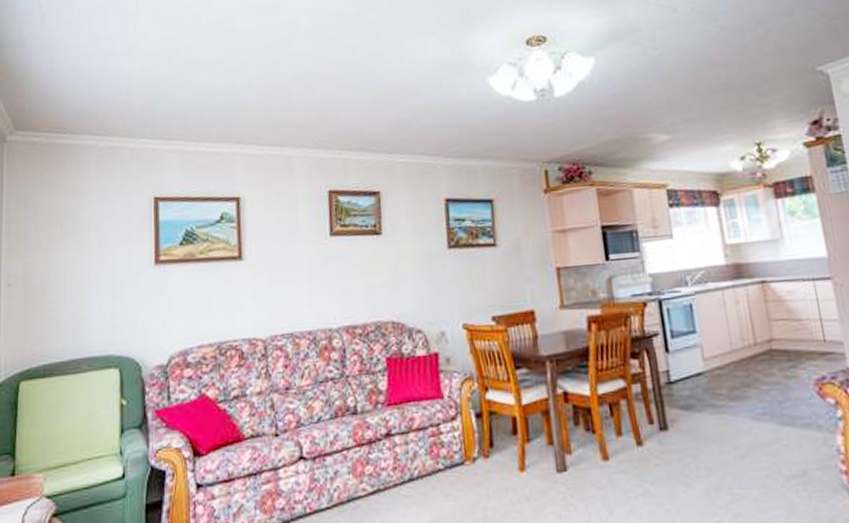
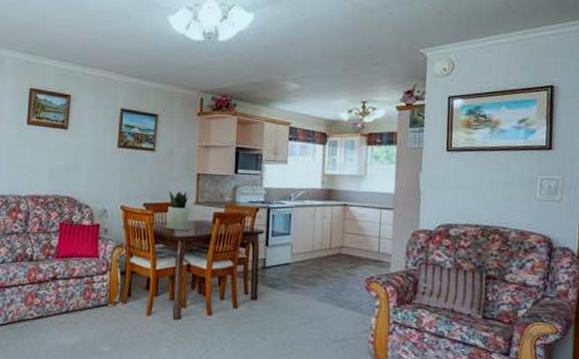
planter: none [523,292,560,349] -> present [165,190,191,231]

